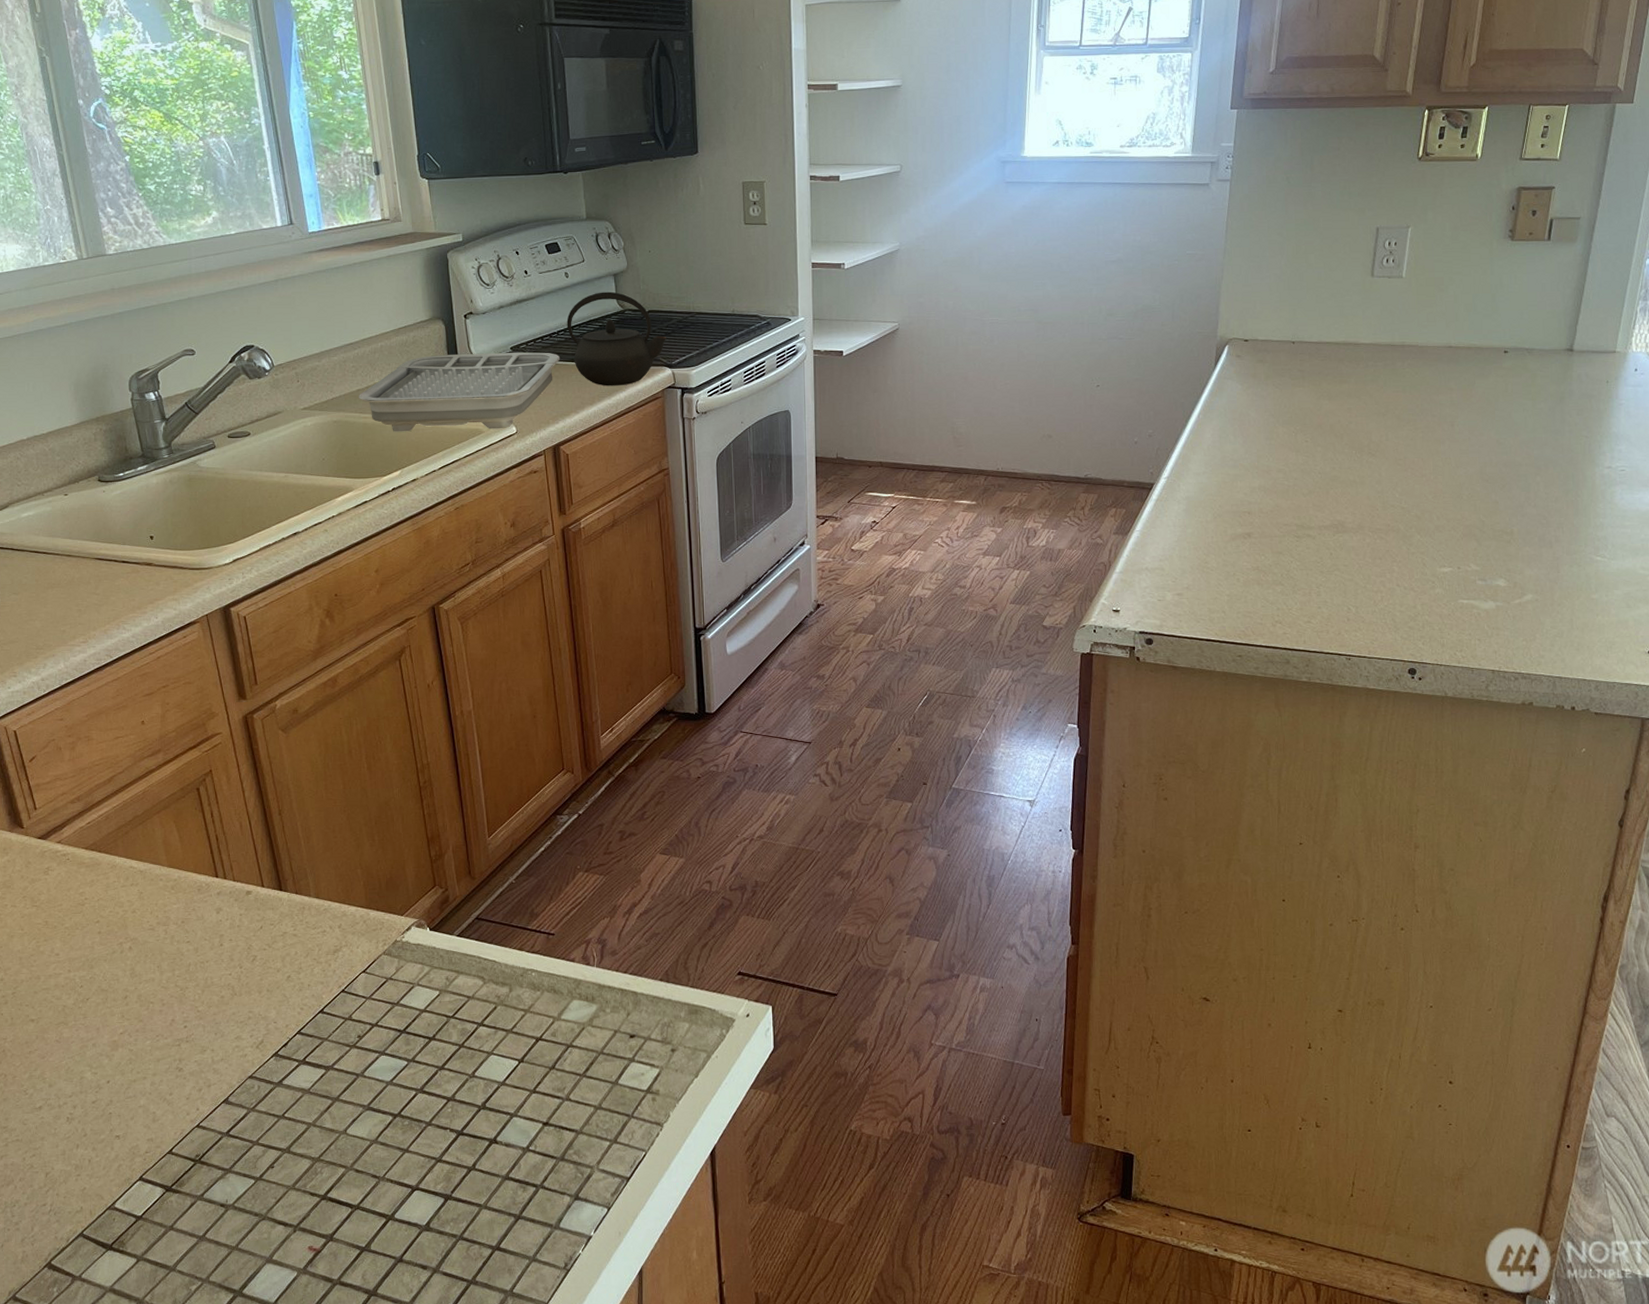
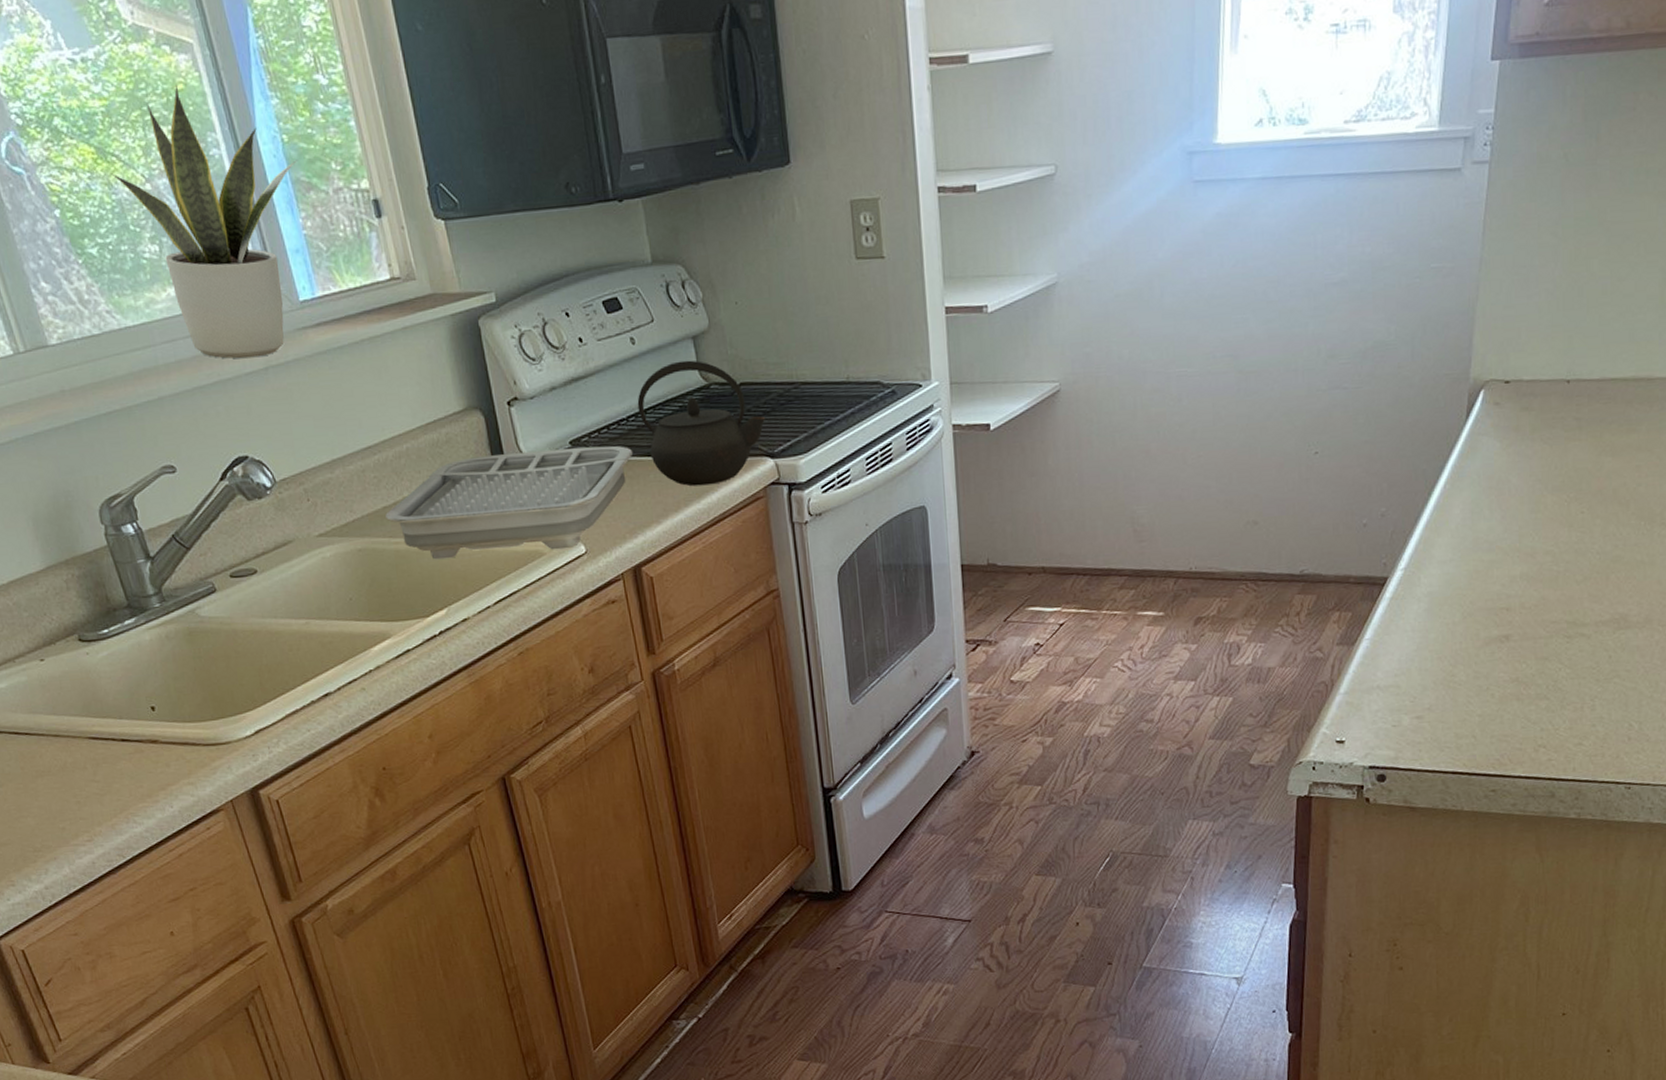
potted plant: none [173,72,320,272] -> present [111,84,298,359]

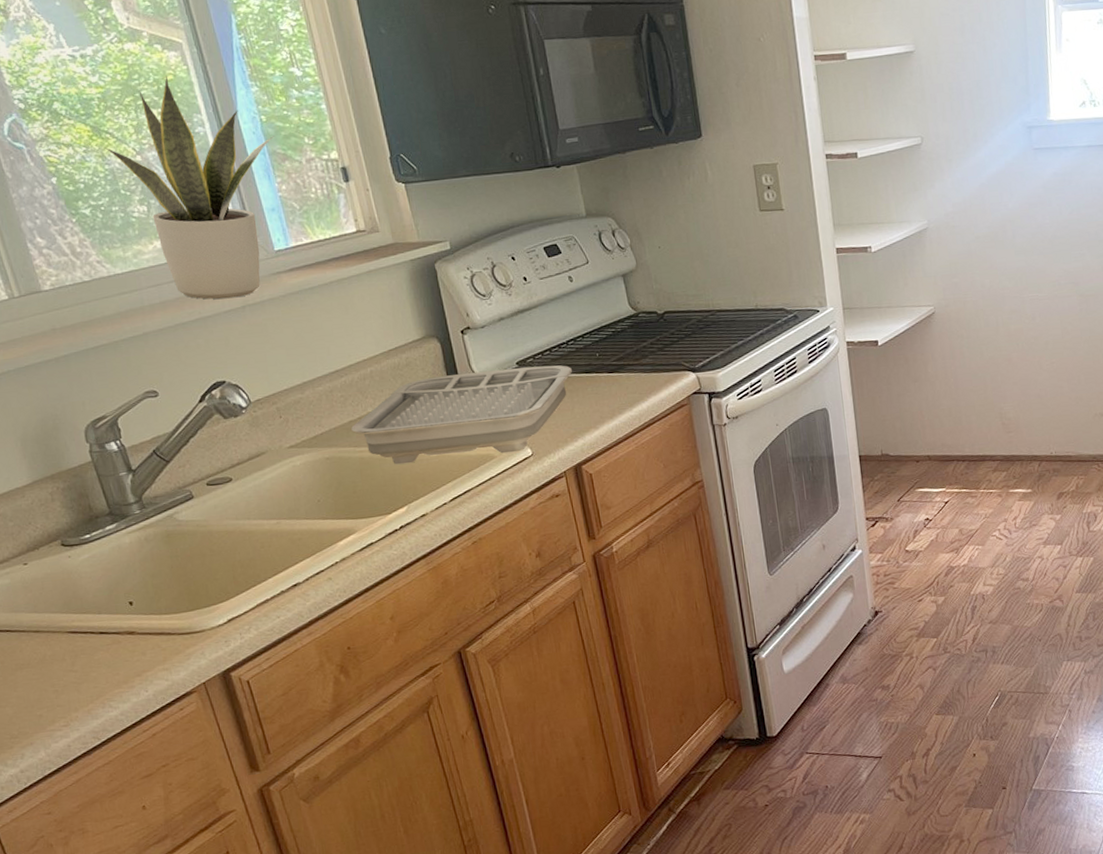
kettle: present [637,360,766,487] -> none [575,294,688,397]

